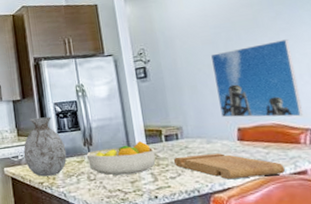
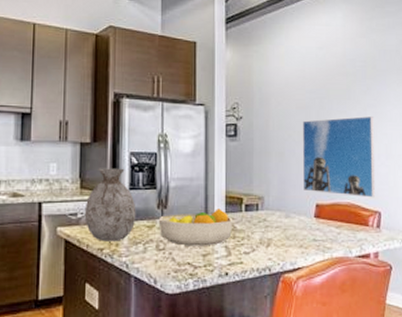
cutting board: present [173,152,286,180] -> none [249,229,352,259]

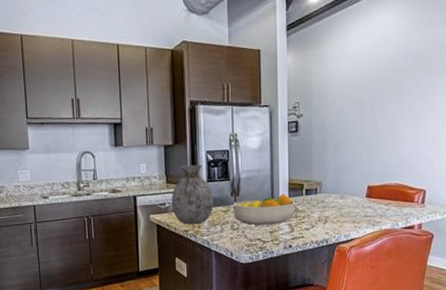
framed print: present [302,116,375,198] -> none [356,107,422,179]

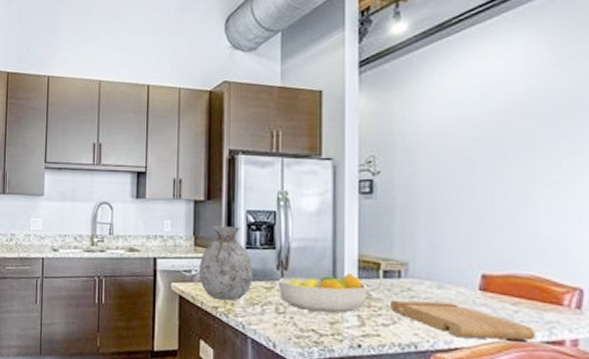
cutting board: none [309,207,399,232] -> present [389,299,537,341]

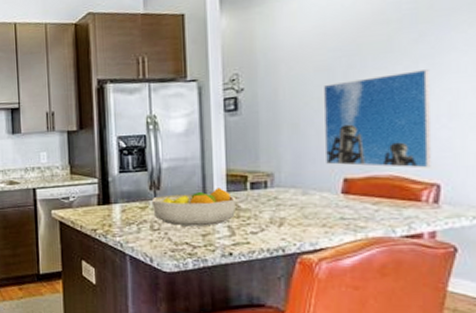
vase: present [198,226,253,301] -> none [76,153,128,223]
cutting board: present [389,299,537,341] -> none [257,206,396,239]
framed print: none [462,168,573,271] -> present [323,70,431,168]

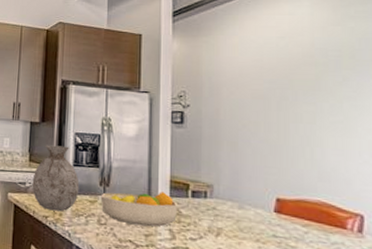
vase: none [76,153,128,223] -> present [32,145,80,212]
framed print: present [323,70,431,168] -> none [259,109,355,199]

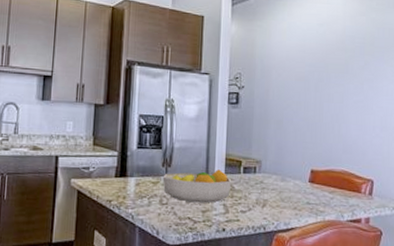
vase: present [32,145,80,212] -> none [96,127,143,195]

